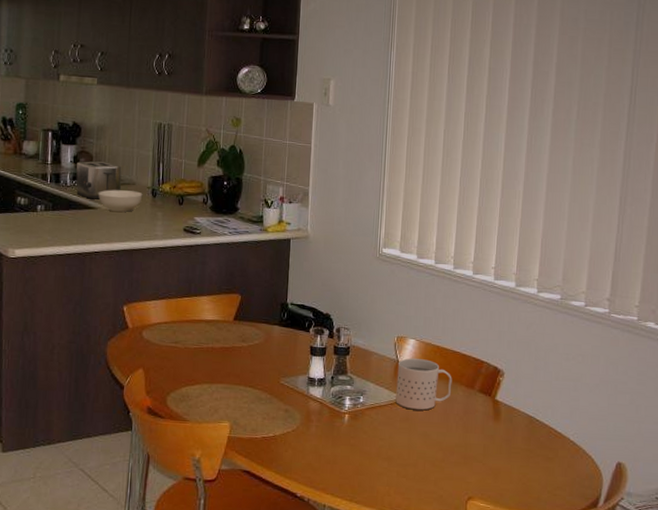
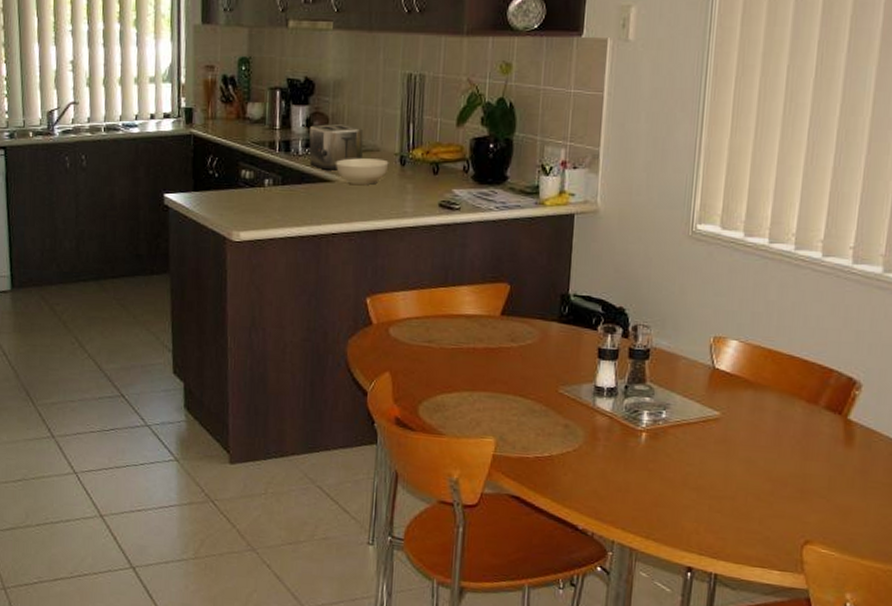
mug: present [395,358,452,411] -> none [709,364,788,431]

